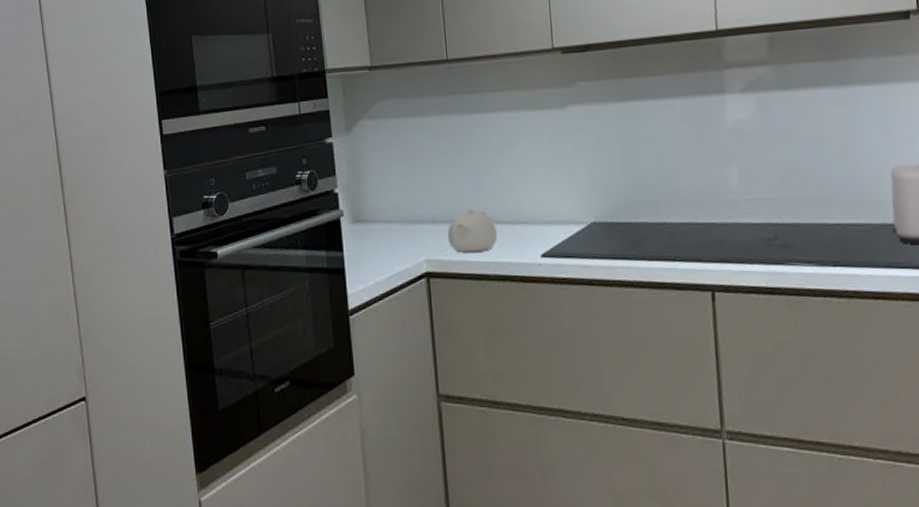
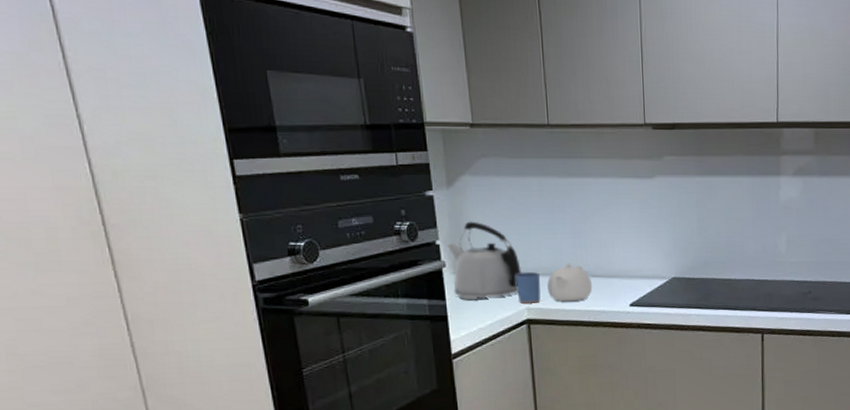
kettle: none [345,167,420,252] -> present [446,221,521,301]
mug: none [413,220,441,255] -> present [515,272,541,304]

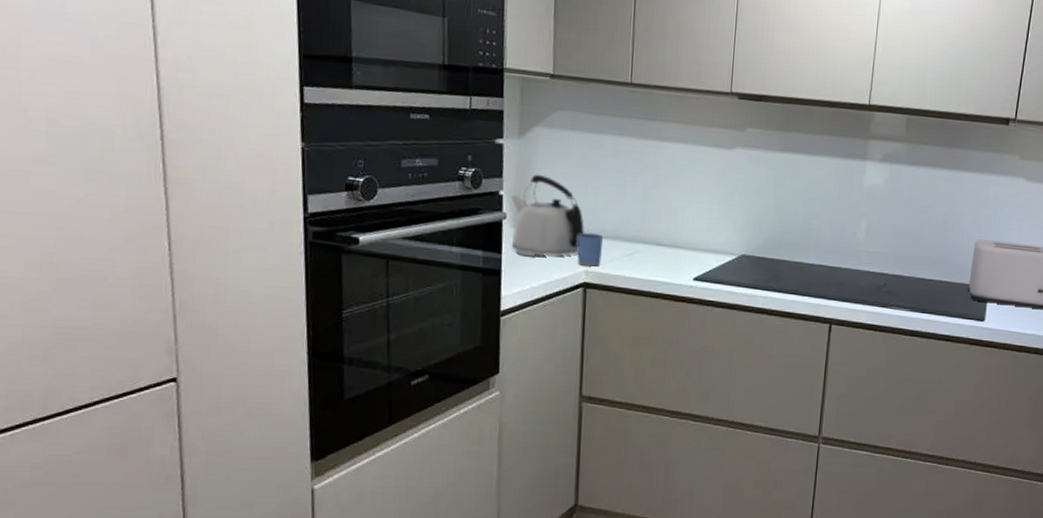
teapot: present [547,263,593,302] -> none [609,228,657,269]

